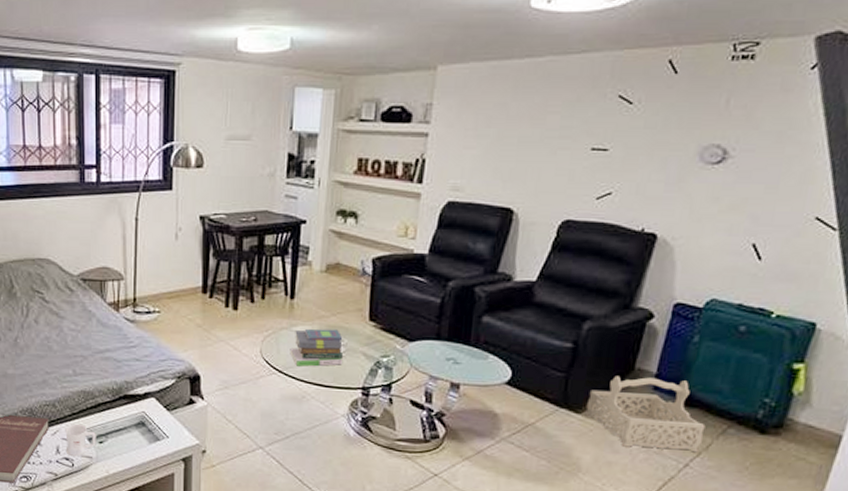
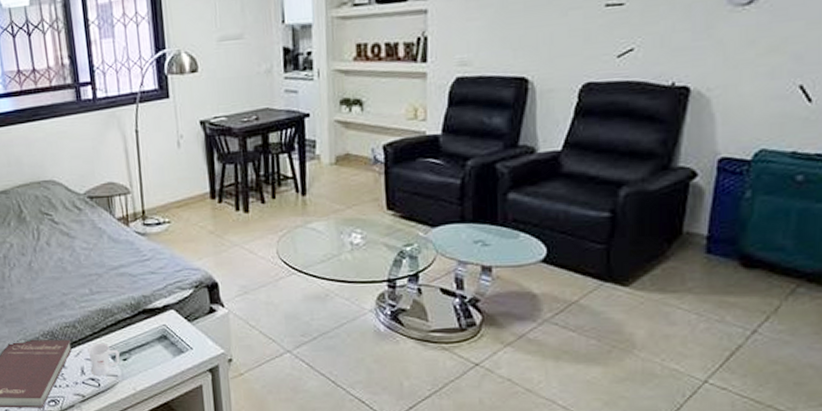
books: present [290,328,344,367] -> none [307,222,365,264]
decorative basket: present [585,376,706,453] -> none [633,240,771,318]

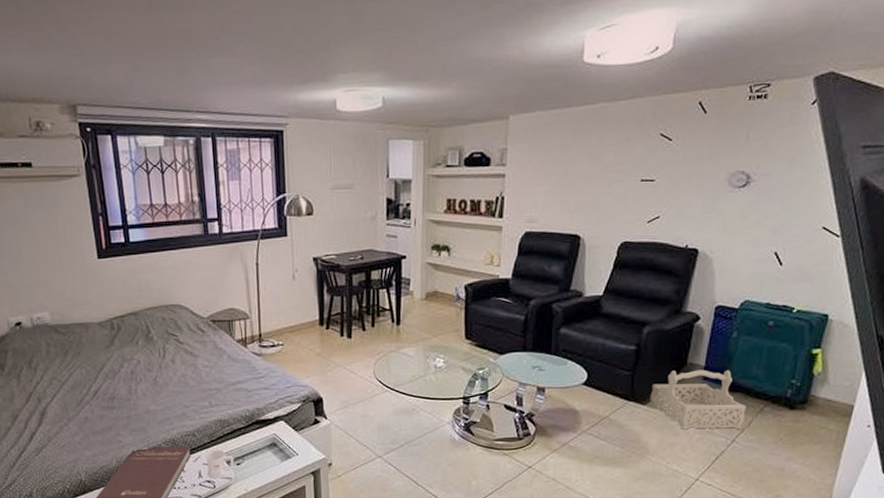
decorative basket: none [633,240,771,318] -> present [649,370,747,430]

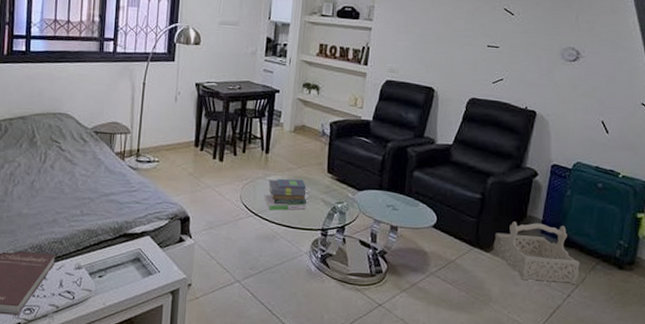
mug: present [205,449,234,479] -> none [68,259,97,290]
books: none [399,349,446,383] -> present [264,178,307,211]

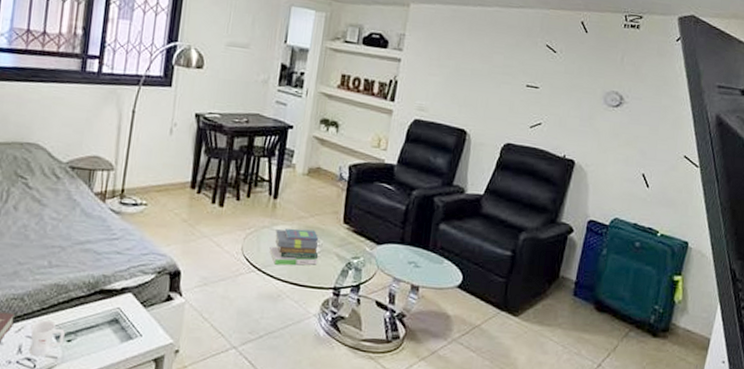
mug: none [68,259,97,290] -> present [28,319,65,357]
decorative basket: present [492,221,580,285] -> none [521,282,613,354]

